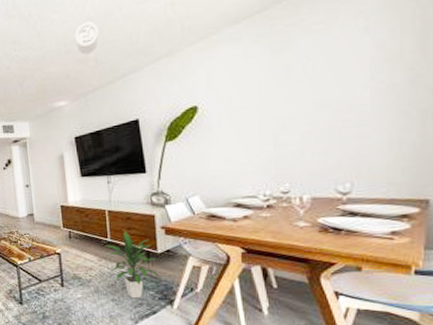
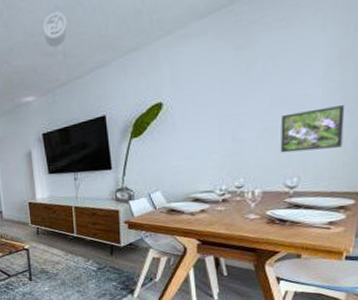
indoor plant: present [106,231,160,299] -> none [72,226,122,290]
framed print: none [327,108,399,157] -> present [280,105,345,153]

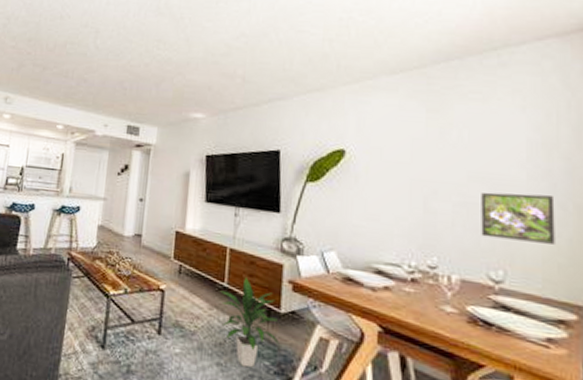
ceiling light: present [42,11,68,48] -> none [224,38,252,70]
indoor plant: none [72,226,122,290] -> present [220,278,280,368]

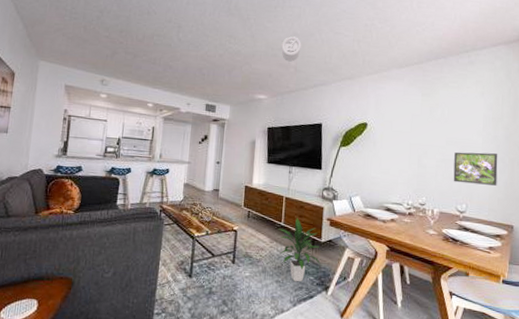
ceiling light: none [224,38,252,70] -> present [281,36,302,62]

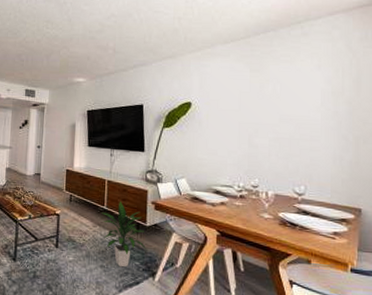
ceiling light: present [281,36,302,62] -> none [99,18,120,43]
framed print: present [453,152,498,186] -> none [289,129,340,165]

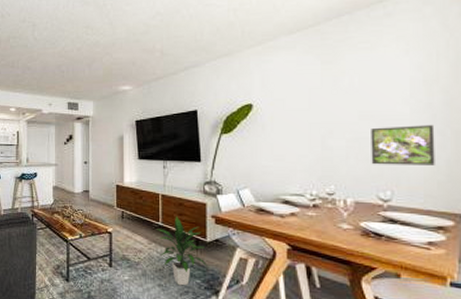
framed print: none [289,129,340,165] -> present [371,125,435,165]

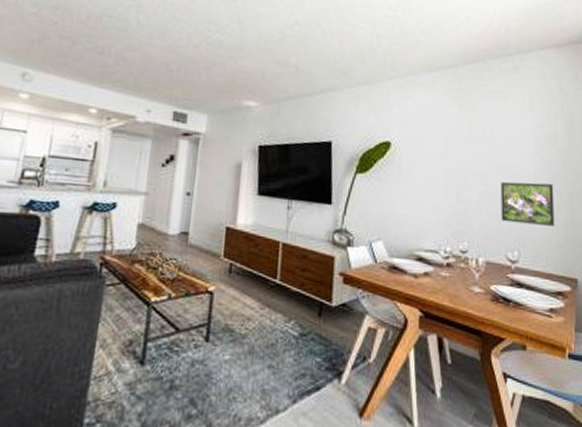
indoor plant: present [157,217,207,286] -> none [273,273,331,367]

